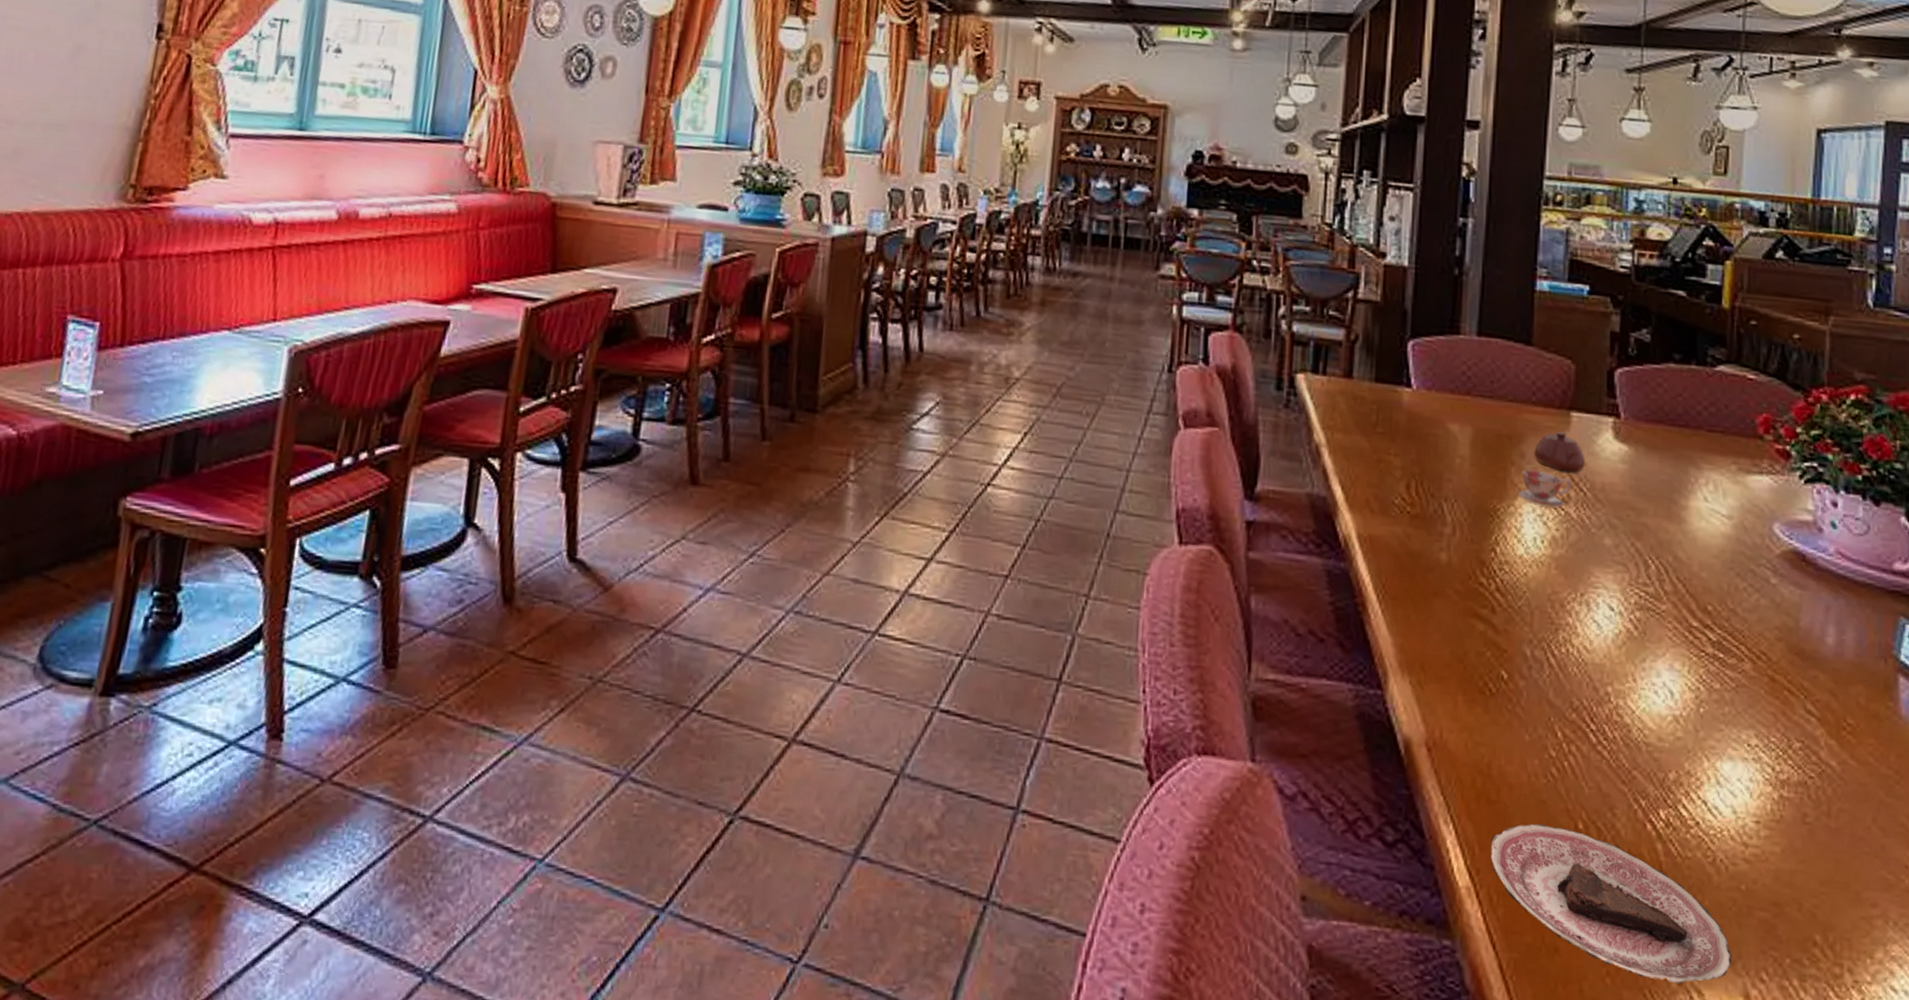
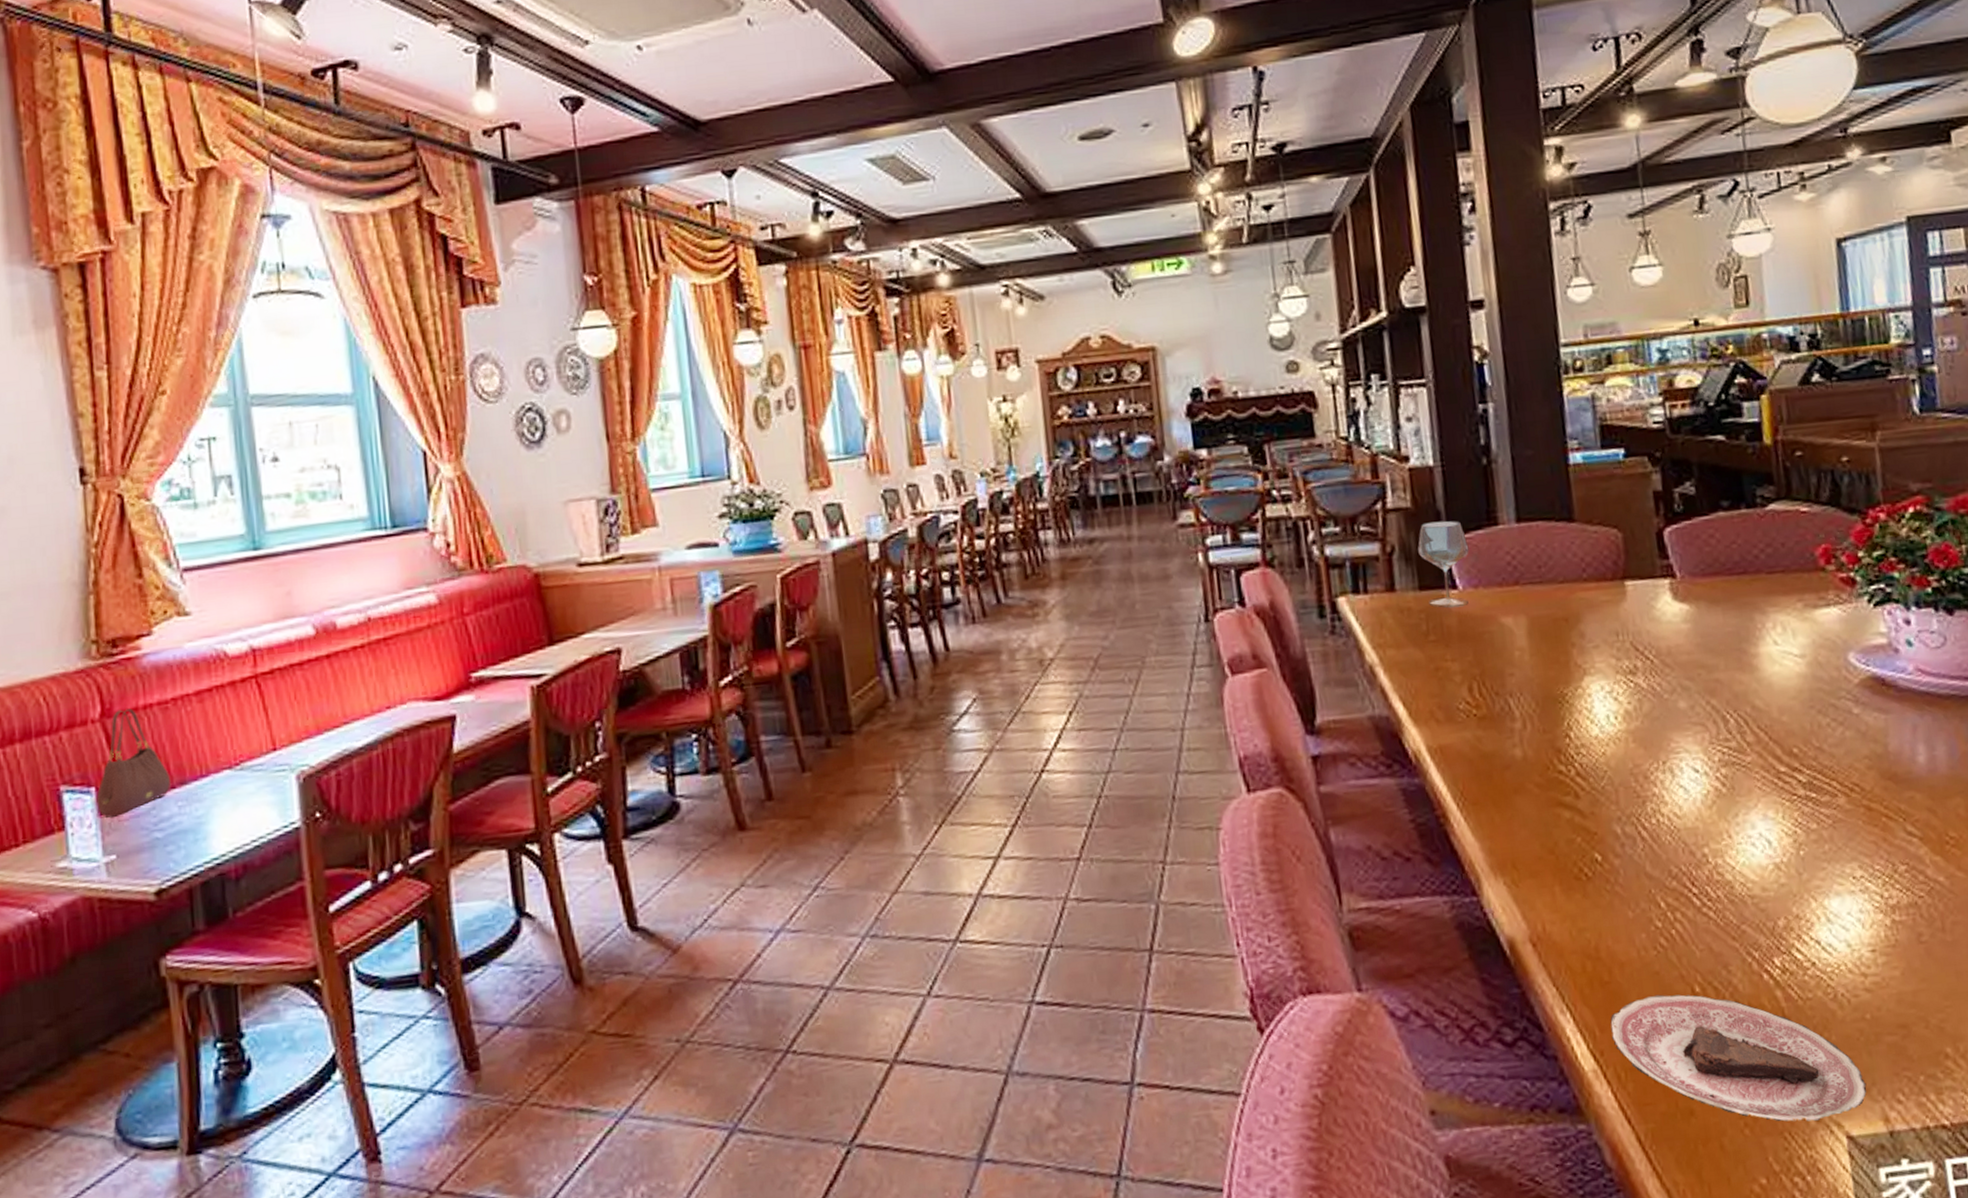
handbag: none [97,254,172,355] -> present [96,708,170,818]
wine glass: none [1380,319,1429,406] -> present [1418,520,1469,609]
teacup: present [1517,469,1572,508] -> none [1583,647,1637,682]
sugar bowl: present [1534,431,1586,473] -> none [1593,603,1649,644]

